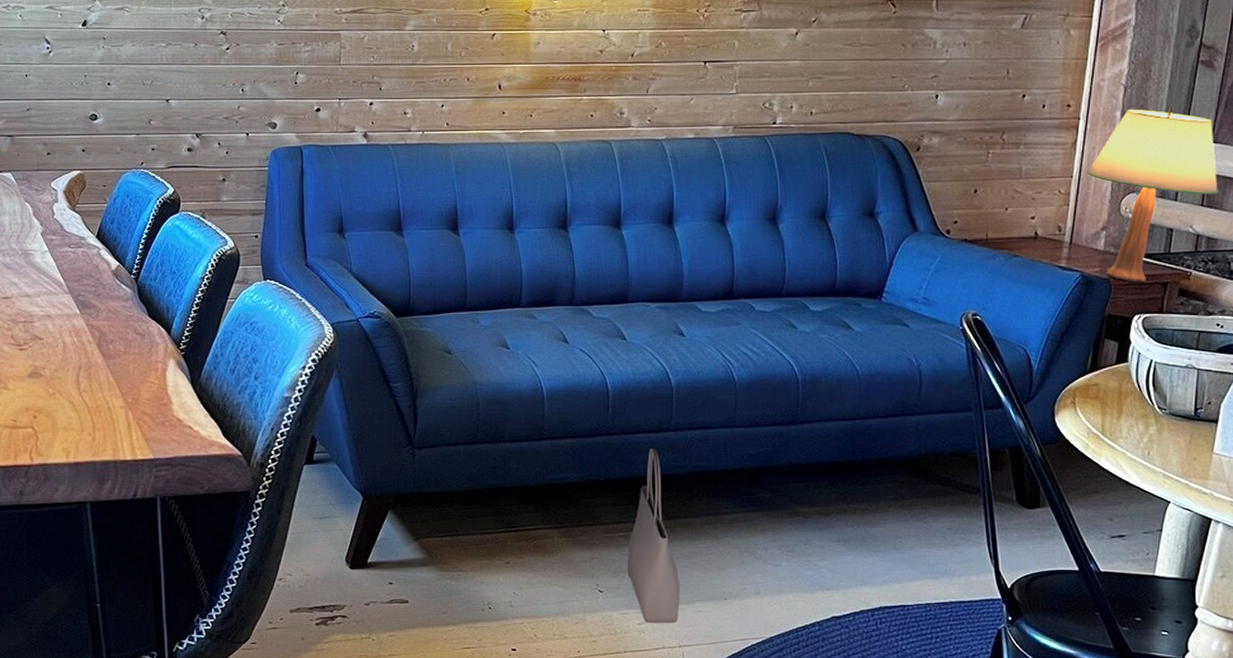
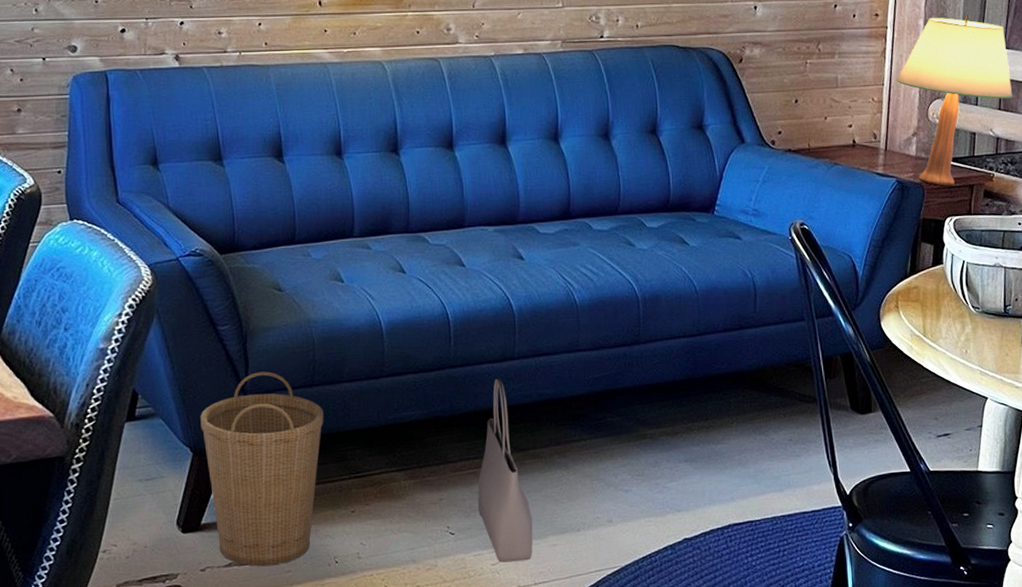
basket: none [371,427,485,606] -> present [200,371,324,567]

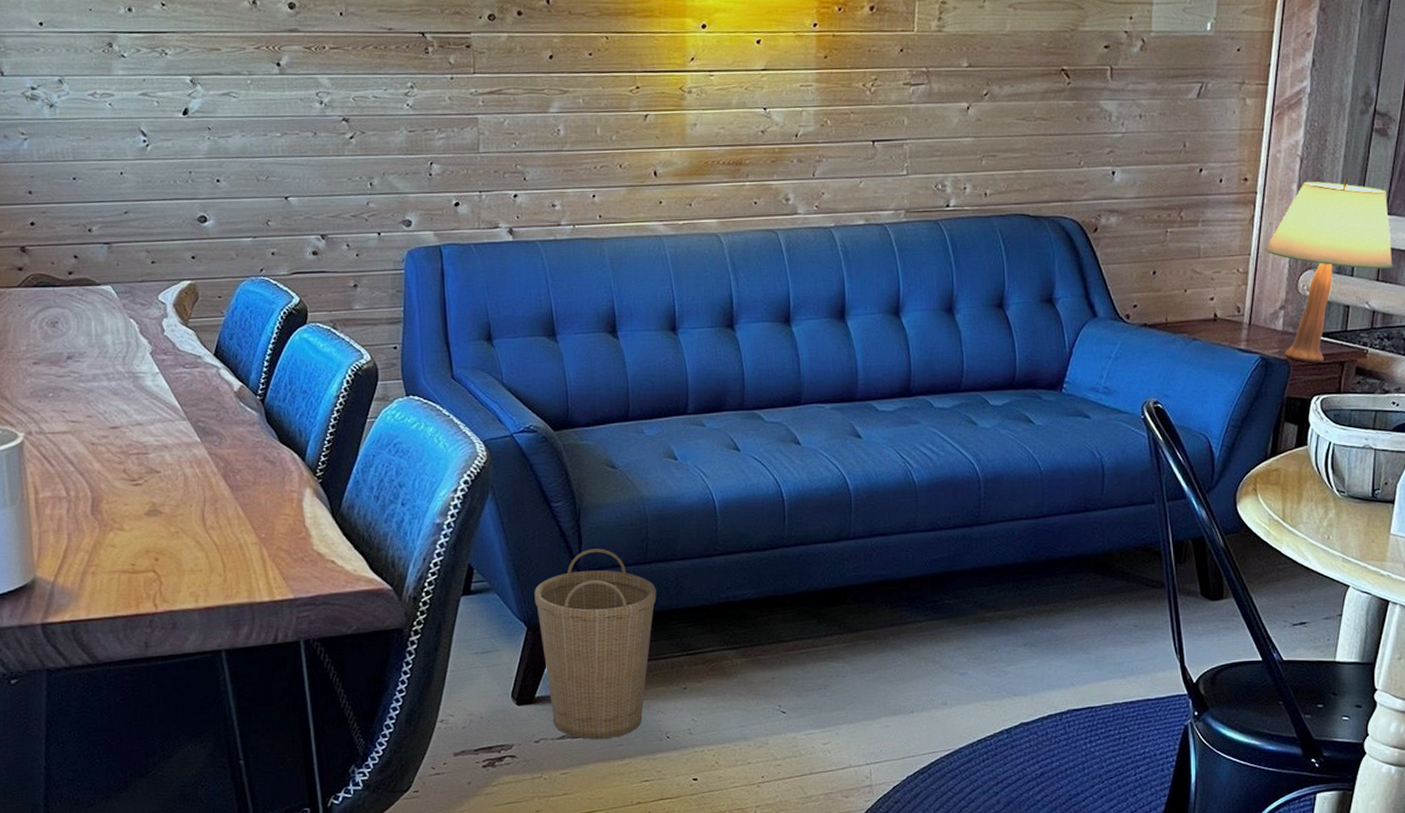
tote bag: present [477,379,533,563] -> none [810,559,866,742]

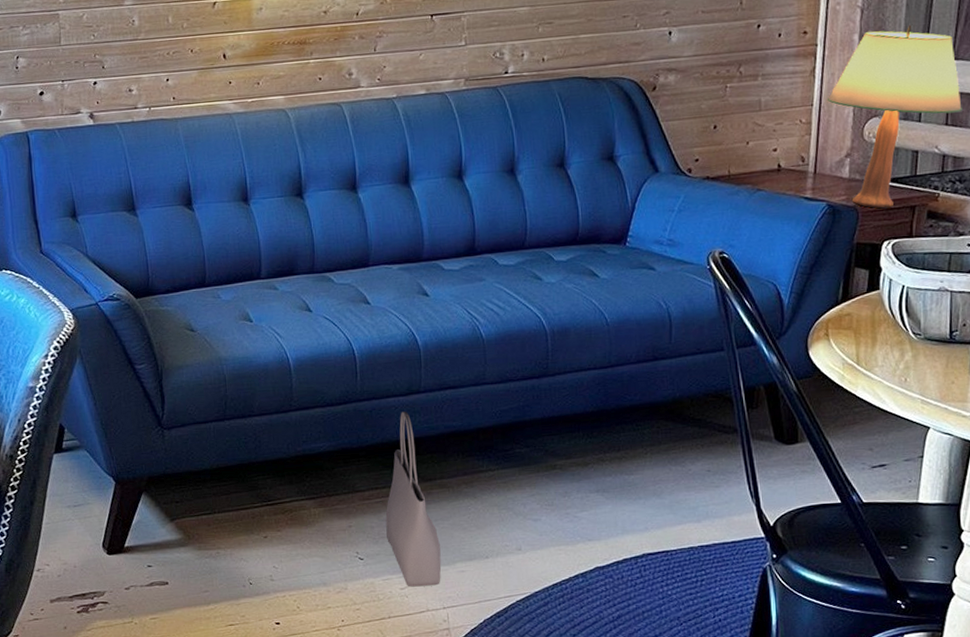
basket: present [534,548,657,740] -> none [121,406,236,586]
tote bag: none [810,559,866,742] -> present [385,411,442,587]

